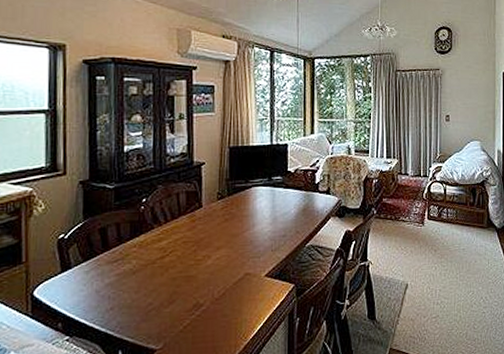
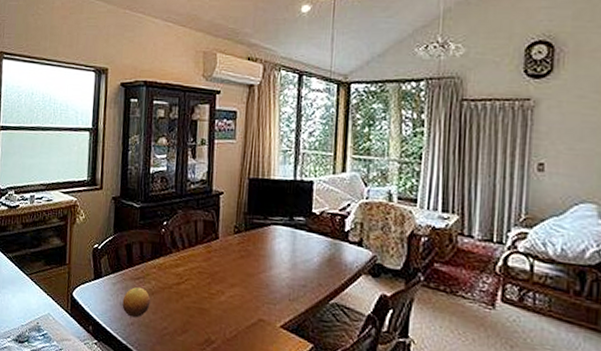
fruit: none [98,269,132,302] -> present [122,287,151,318]

